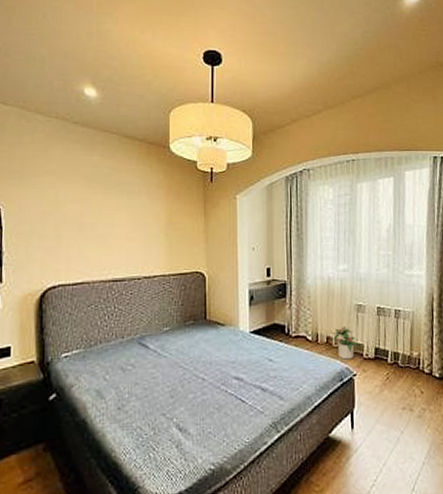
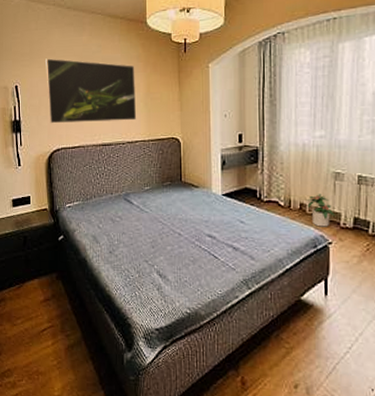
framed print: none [41,178,156,256] -> present [46,58,137,124]

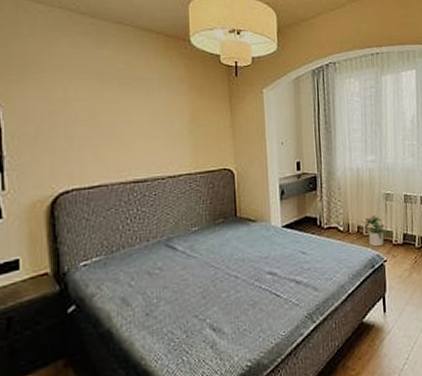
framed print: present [46,58,137,124] -> none [47,74,180,159]

